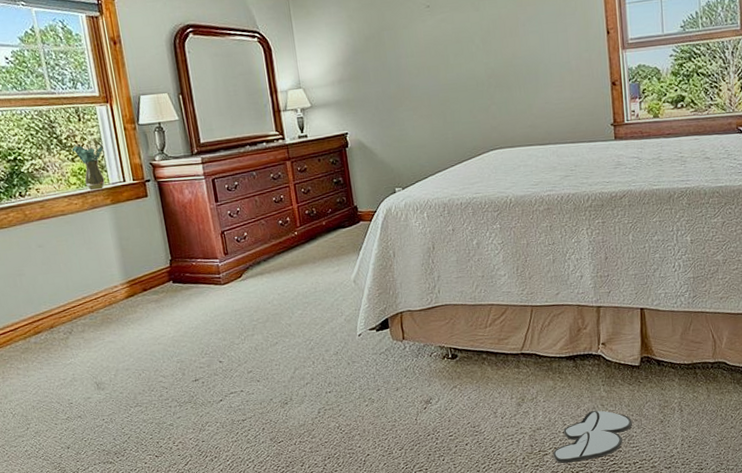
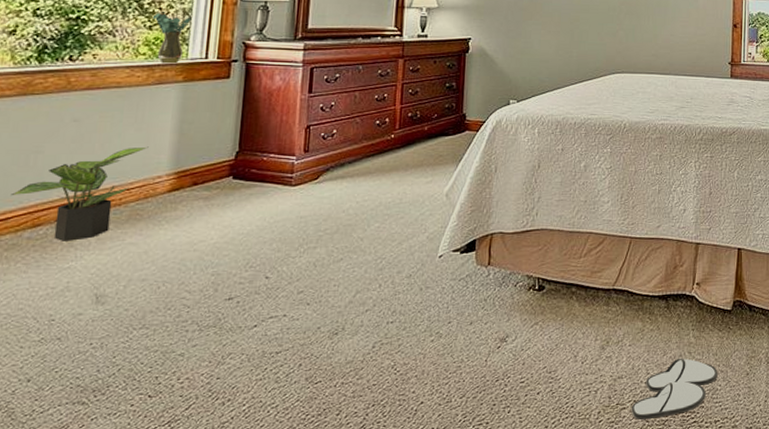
potted plant: none [12,262,101,344] -> present [10,146,149,241]

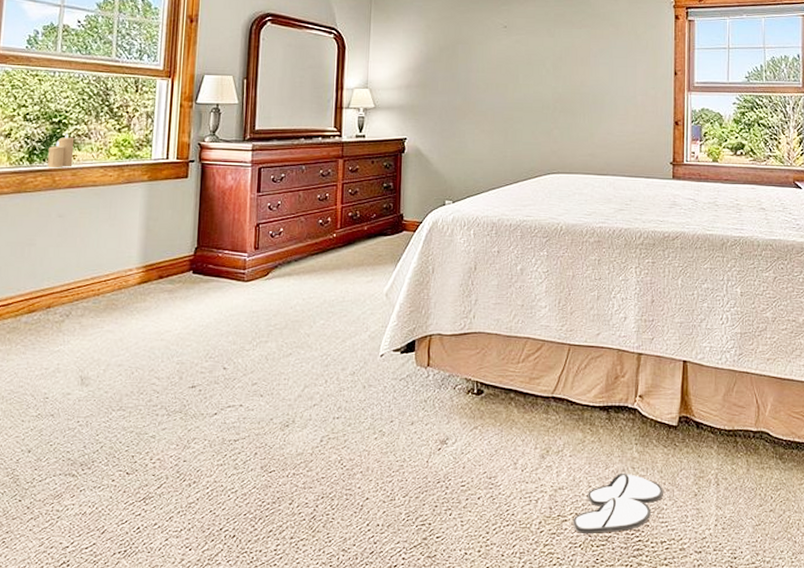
potted plant: present [10,146,149,241] -> none [10,241,121,327]
candle: none [61,30,96,69] -> present [47,133,75,168]
vase: present [152,10,192,64] -> none [121,114,154,164]

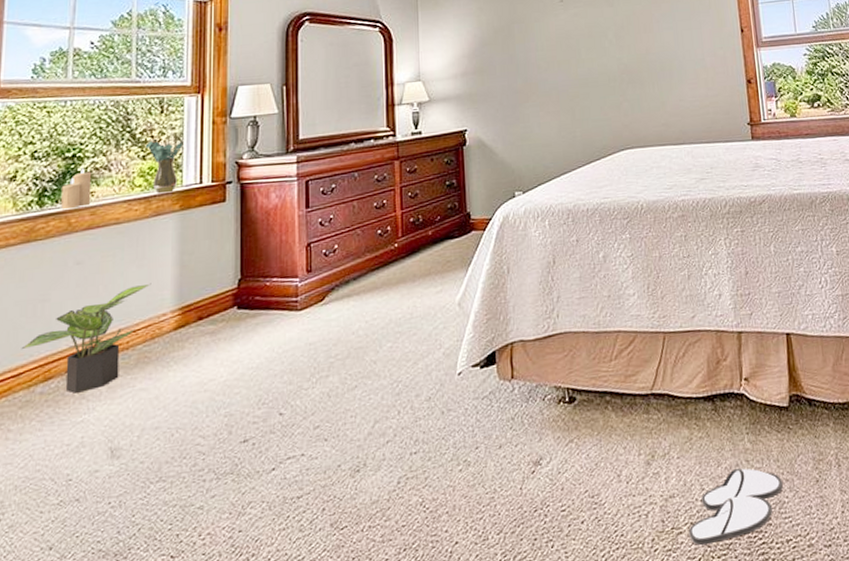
potted plant: none [10,241,121,327] -> present [21,283,151,393]
vase: none [121,114,154,164] -> present [145,139,184,194]

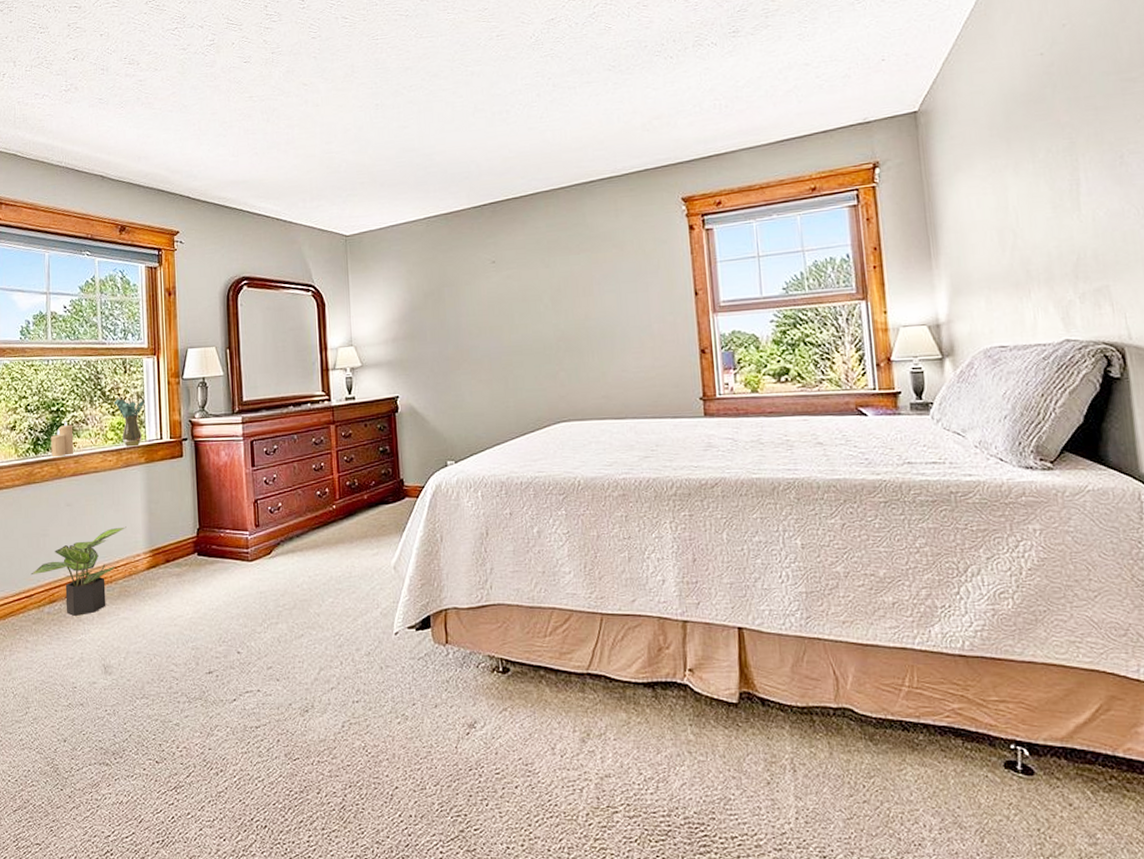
slippers: present [688,467,783,545] -> none [624,758,729,827]

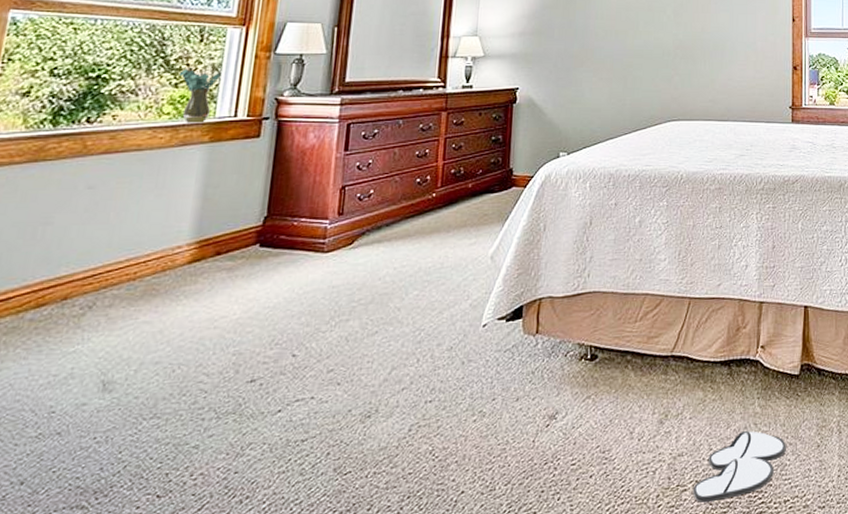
potted plant: present [31,526,126,616] -> none [14,214,169,322]
candle: present [51,421,74,458] -> none [77,90,117,131]
slippers: none [624,758,729,827] -> present [693,430,786,503]

